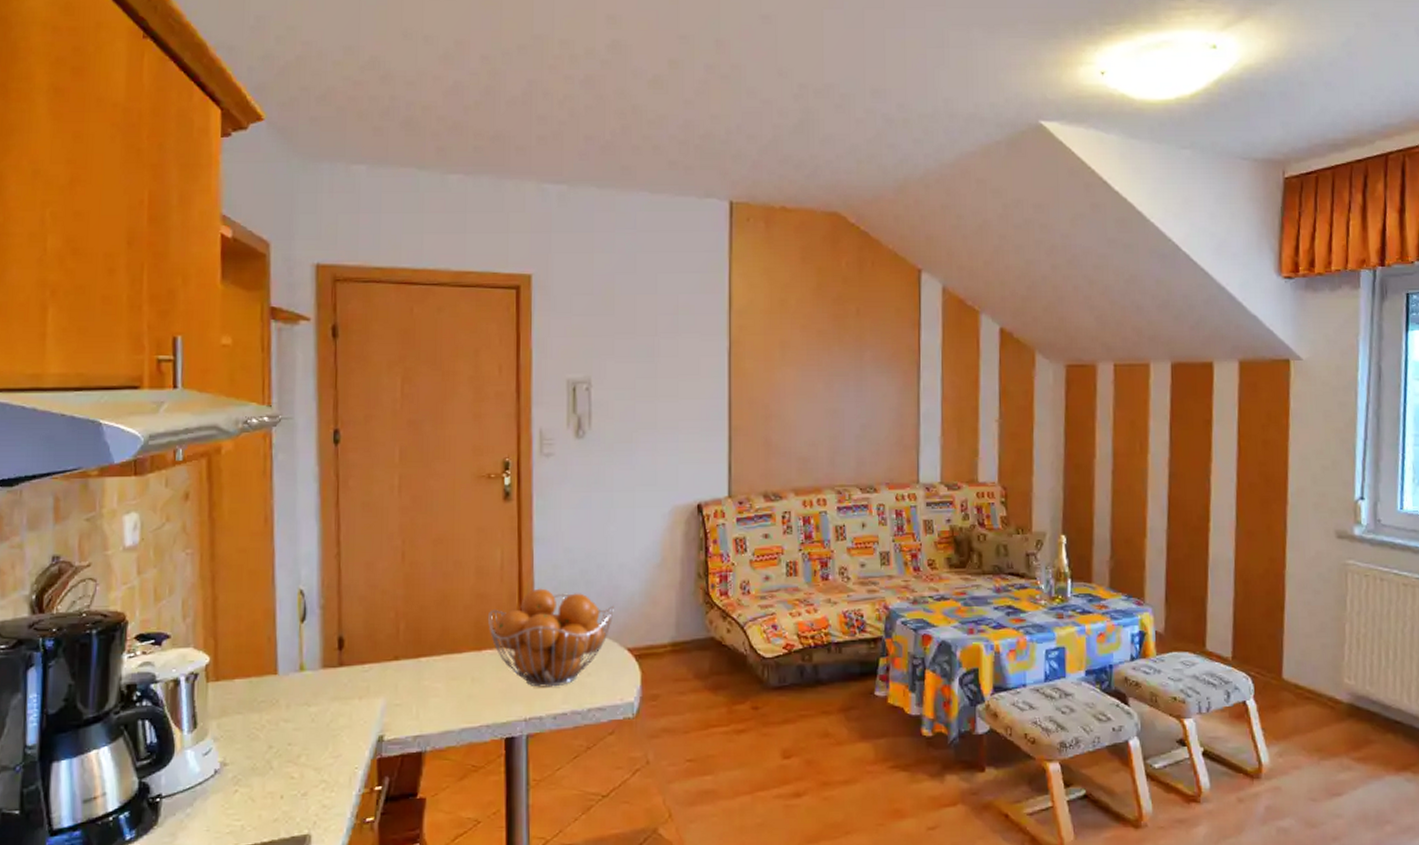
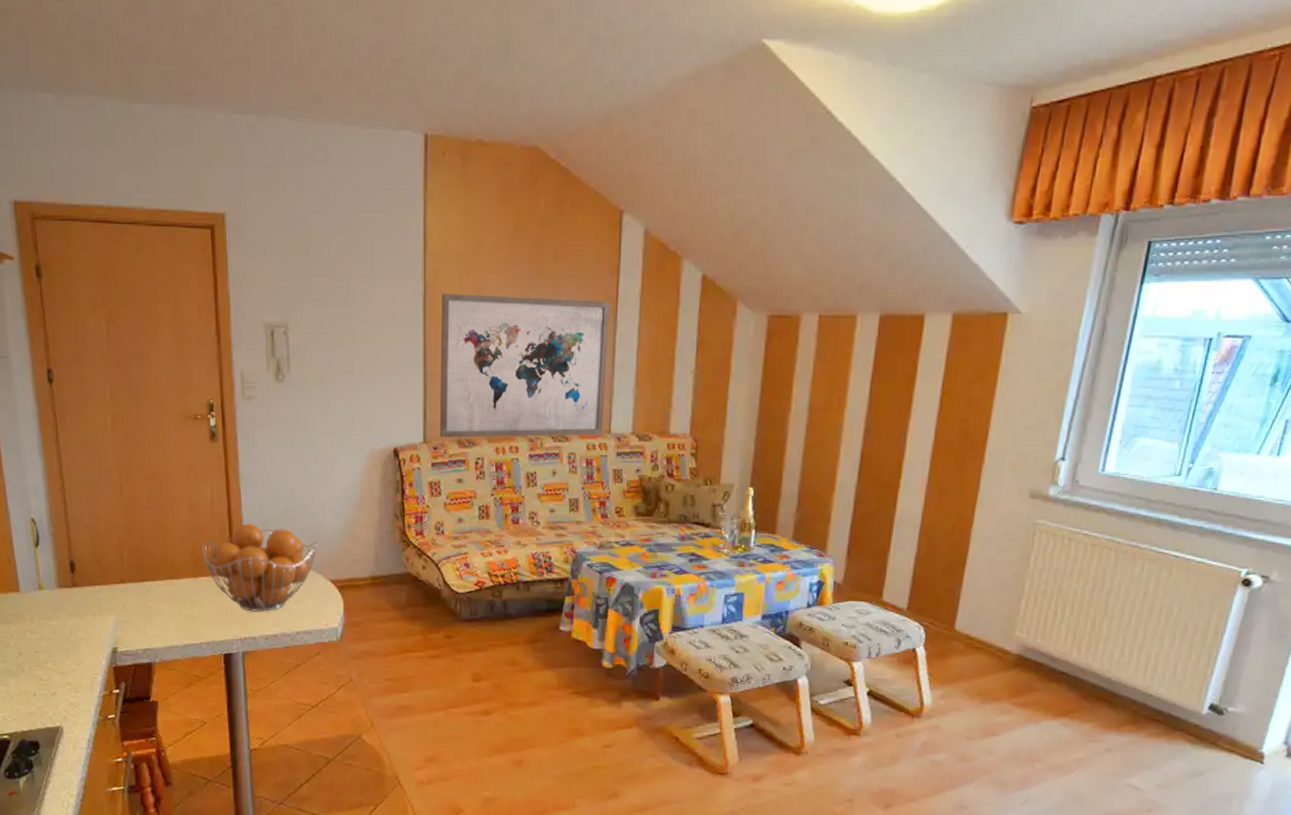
wall art: none [745,348,913,492] -> present [439,294,610,438]

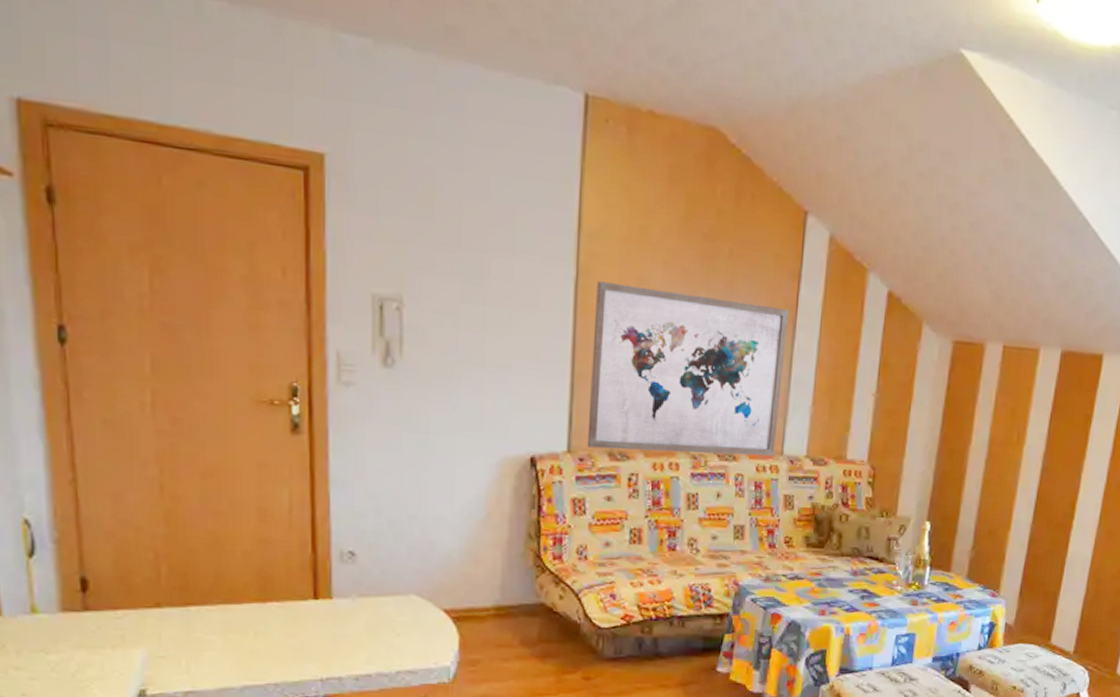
fruit basket: present [201,523,317,612] -> none [273,537,428,647]

